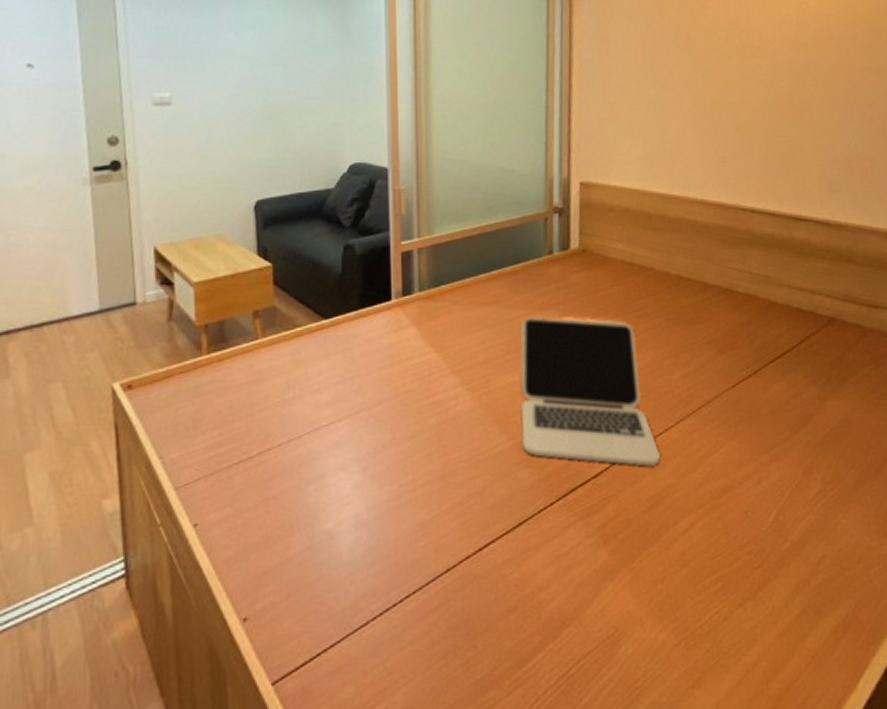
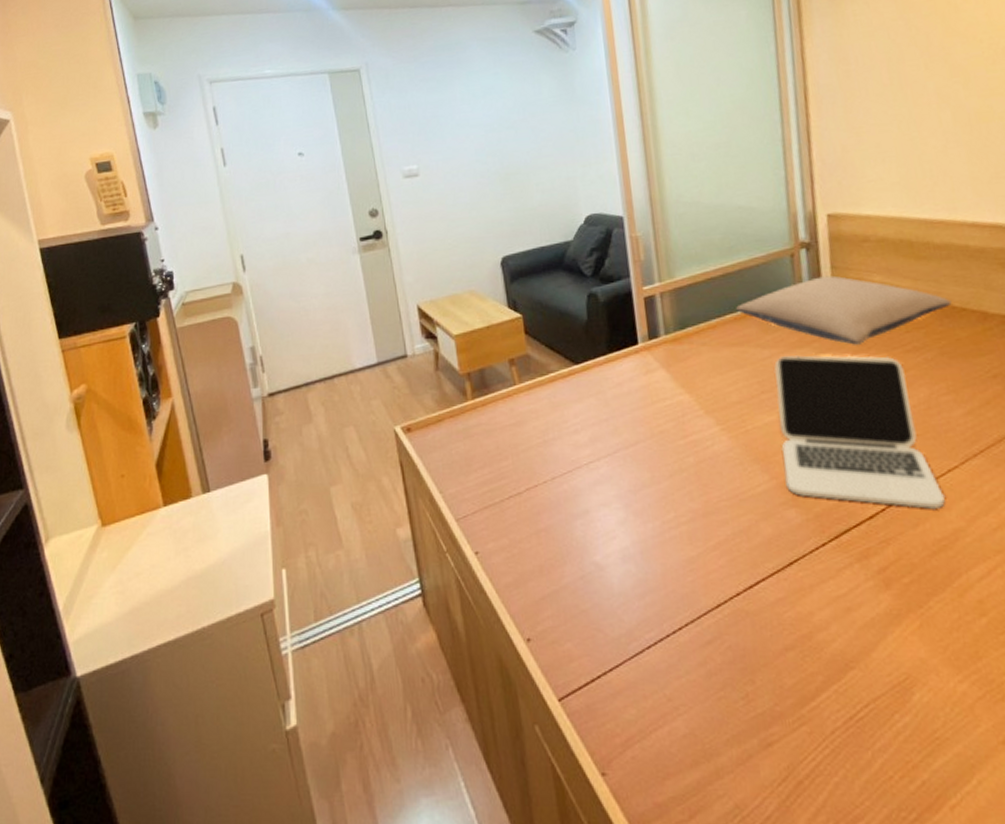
pillow: none [490,241,679,309] -> present [736,275,952,345]

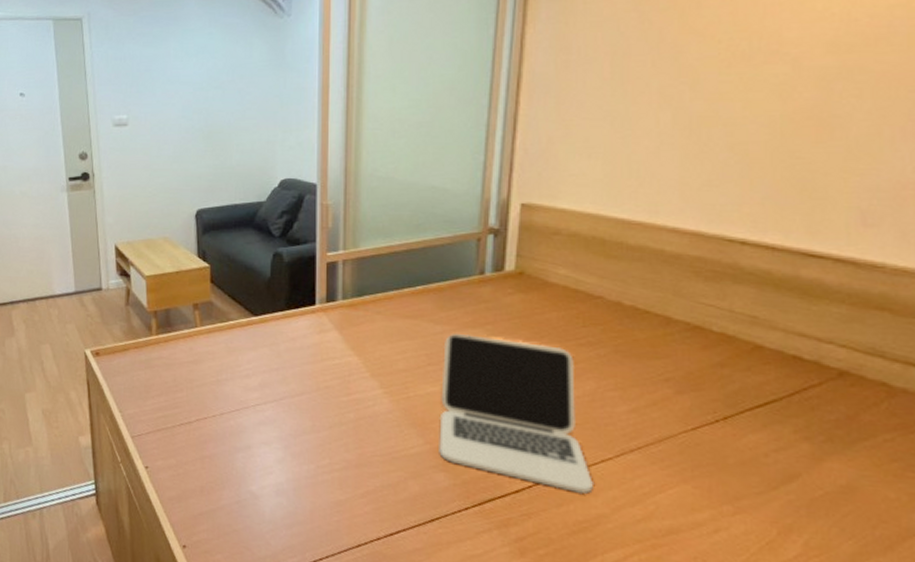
pillow: present [736,275,952,345] -> none [415,263,635,332]

